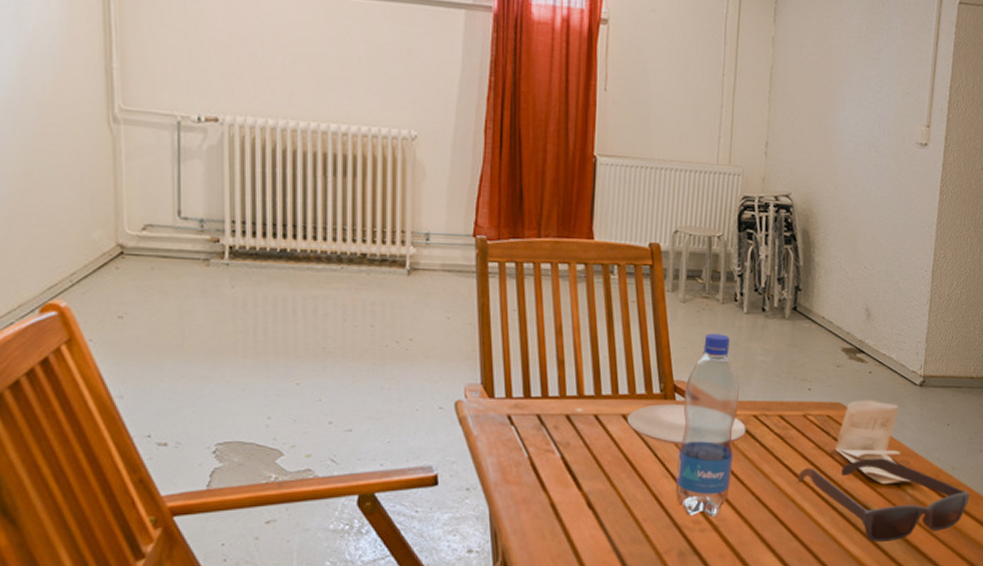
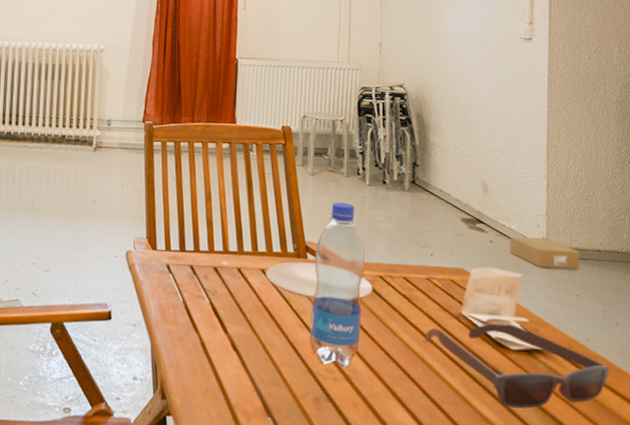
box: none [887,366,954,397] -> present [509,236,580,269]

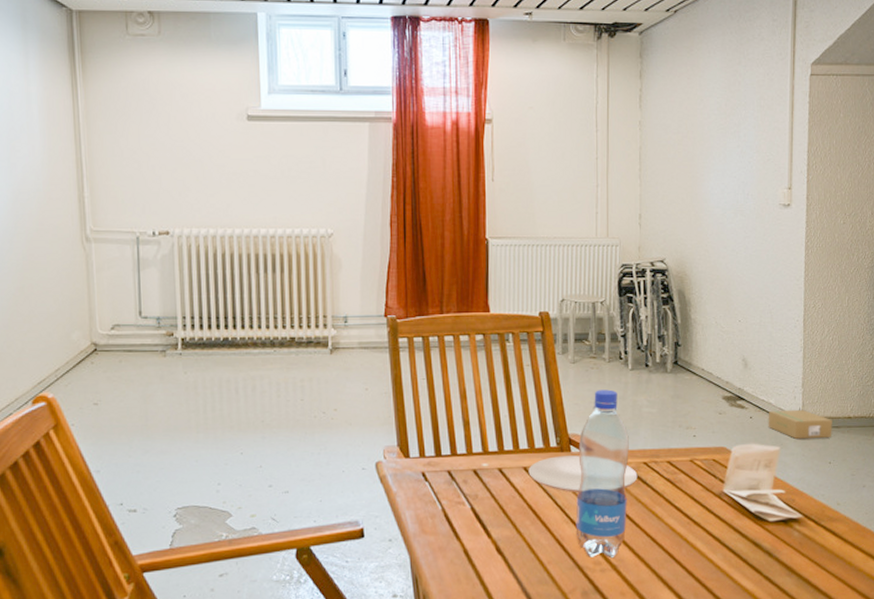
glasses: present [425,323,609,409] -> none [689,497,856,577]

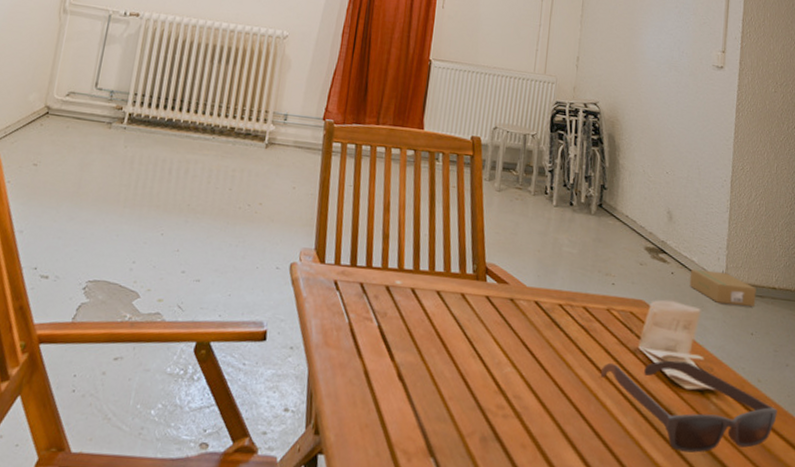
plate: present [528,455,638,493] -> none [441,284,552,329]
bottle: present [575,389,629,558] -> none [481,222,547,403]
glasses: none [689,497,856,577] -> present [600,360,777,453]

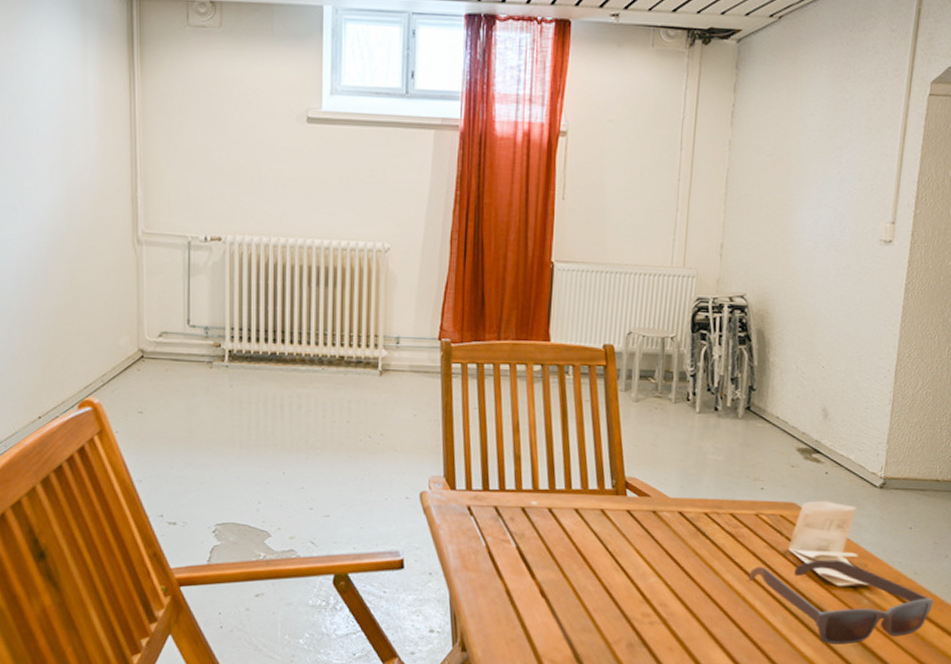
box: present [689,268,756,306] -> none [844,467,918,500]

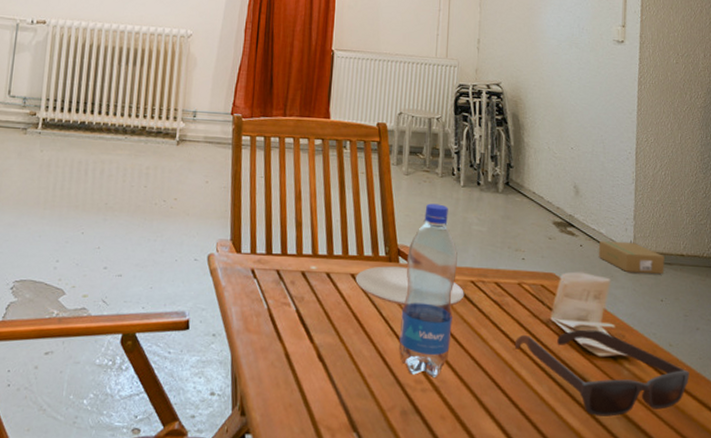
plate: none [579,499,697,540] -> present [355,266,464,306]
bottle: none [625,432,691,610] -> present [398,203,458,377]
box: none [844,467,918,500] -> present [598,240,665,274]

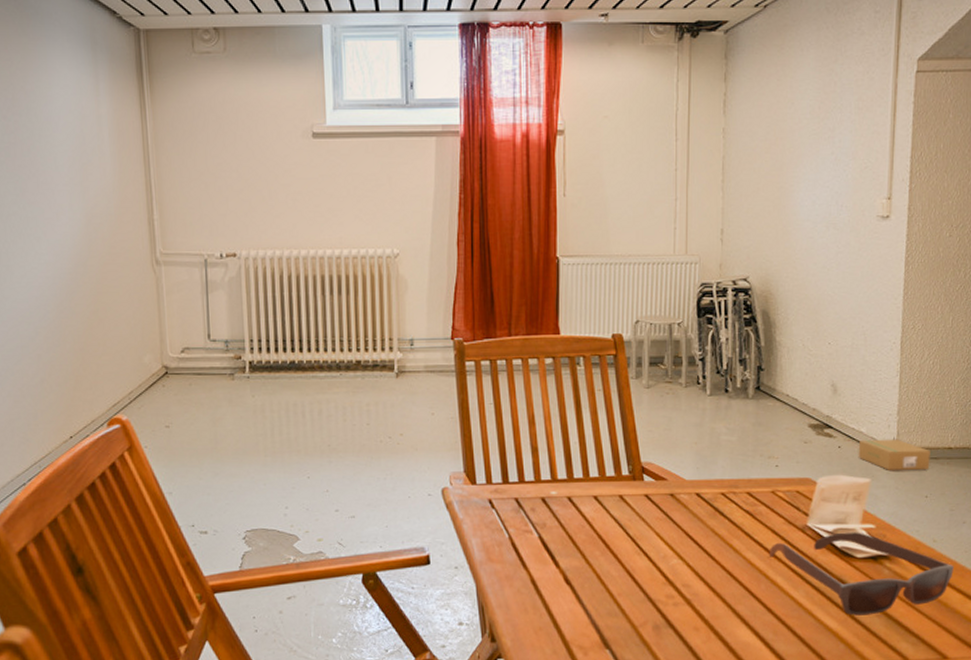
plate: present [355,266,464,306] -> none [599,485,715,524]
bottle: present [398,203,458,377] -> none [648,416,706,591]

